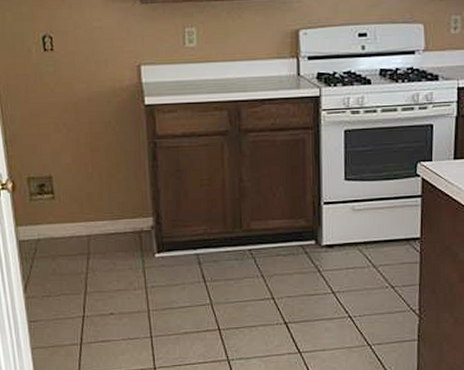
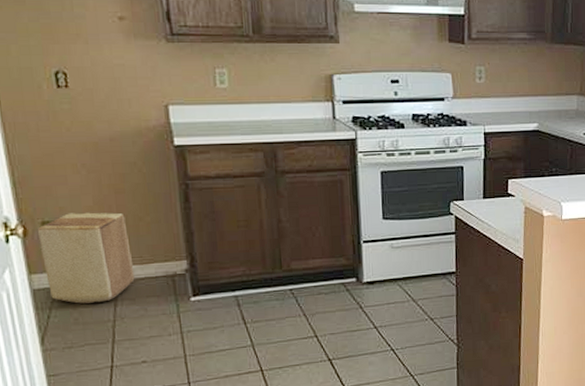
cardboard box: none [23,169,106,256] -> present [37,212,135,304]

